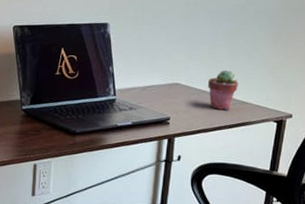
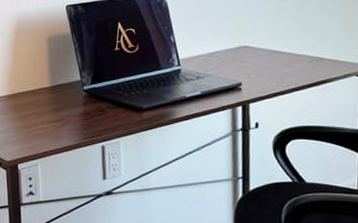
potted succulent: present [208,70,238,110] -> none [278,26,312,69]

